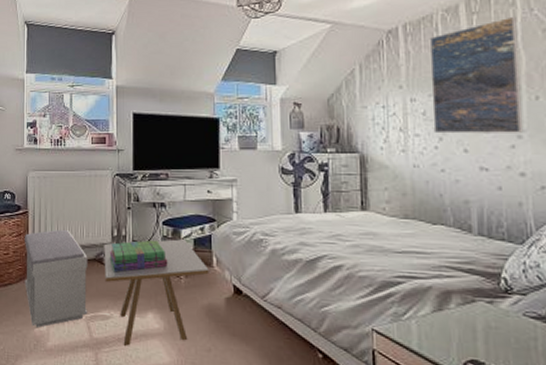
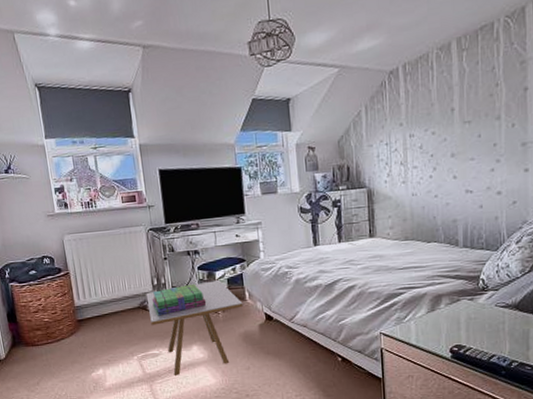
bench: present [24,230,88,328] -> none [69,285,139,372]
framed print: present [430,16,524,134] -> none [426,50,501,165]

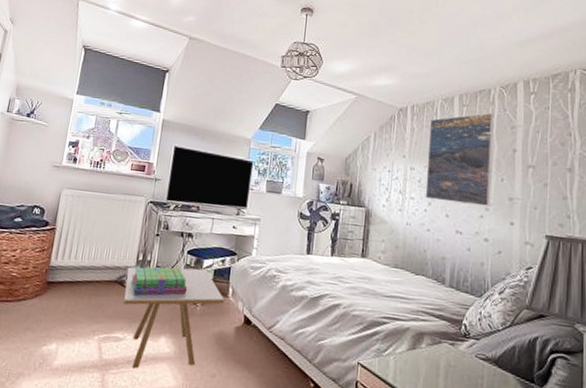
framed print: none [426,50,501,165] -> present [425,112,494,206]

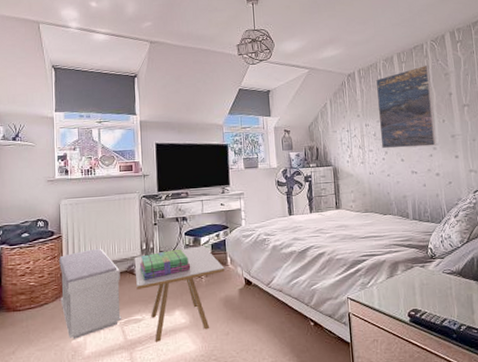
bench: none [40,248,110,346] -> present [59,249,122,339]

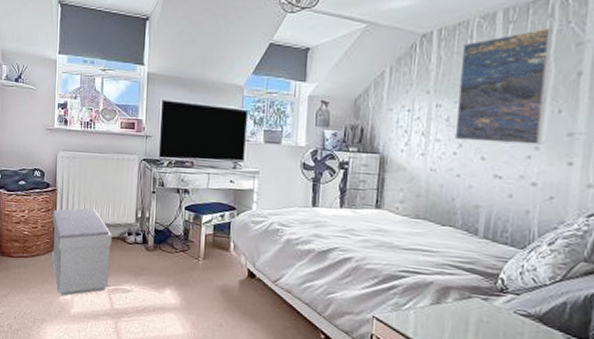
side table: present [134,246,225,342] -> none [127,223,226,317]
stack of books: present [139,248,191,280] -> none [132,223,188,251]

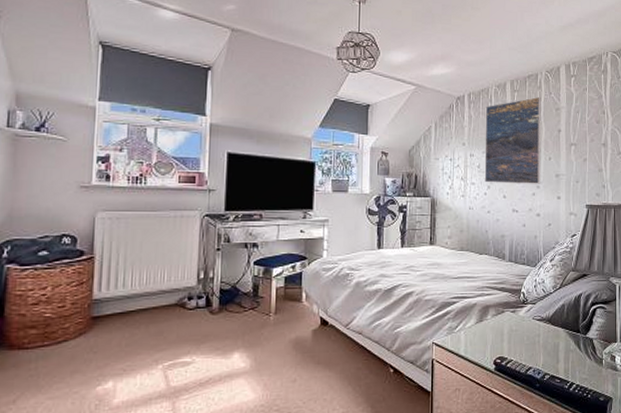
bench: present [51,208,112,296] -> none [85,276,168,385]

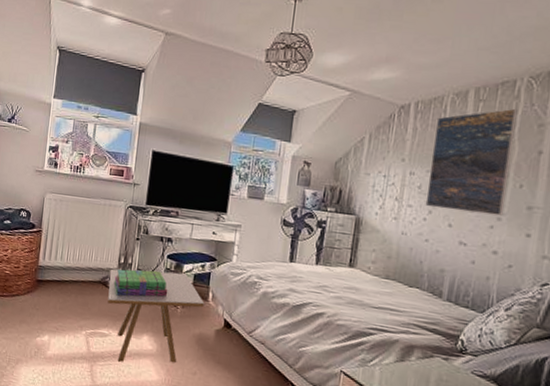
side table: none [187,278,298,390] -> present [107,268,205,363]
stack of books: none [193,280,258,316] -> present [114,269,168,297]

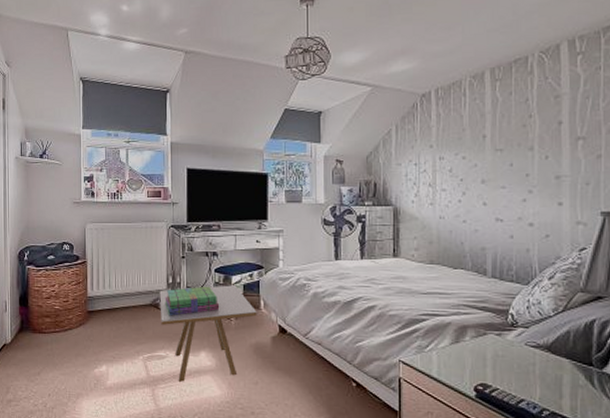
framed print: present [425,108,518,216] -> none [458,83,534,189]

